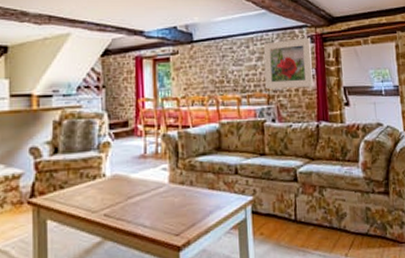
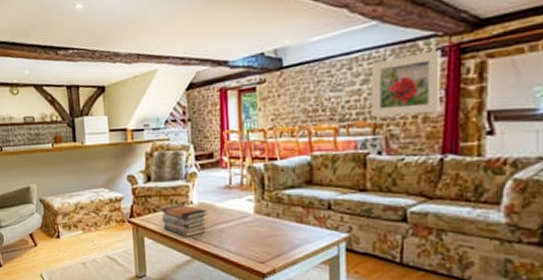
book stack: none [69,177,121,215] -> present [161,204,208,237]

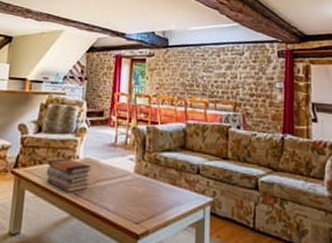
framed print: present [371,49,442,118] -> none [233,52,281,99]

